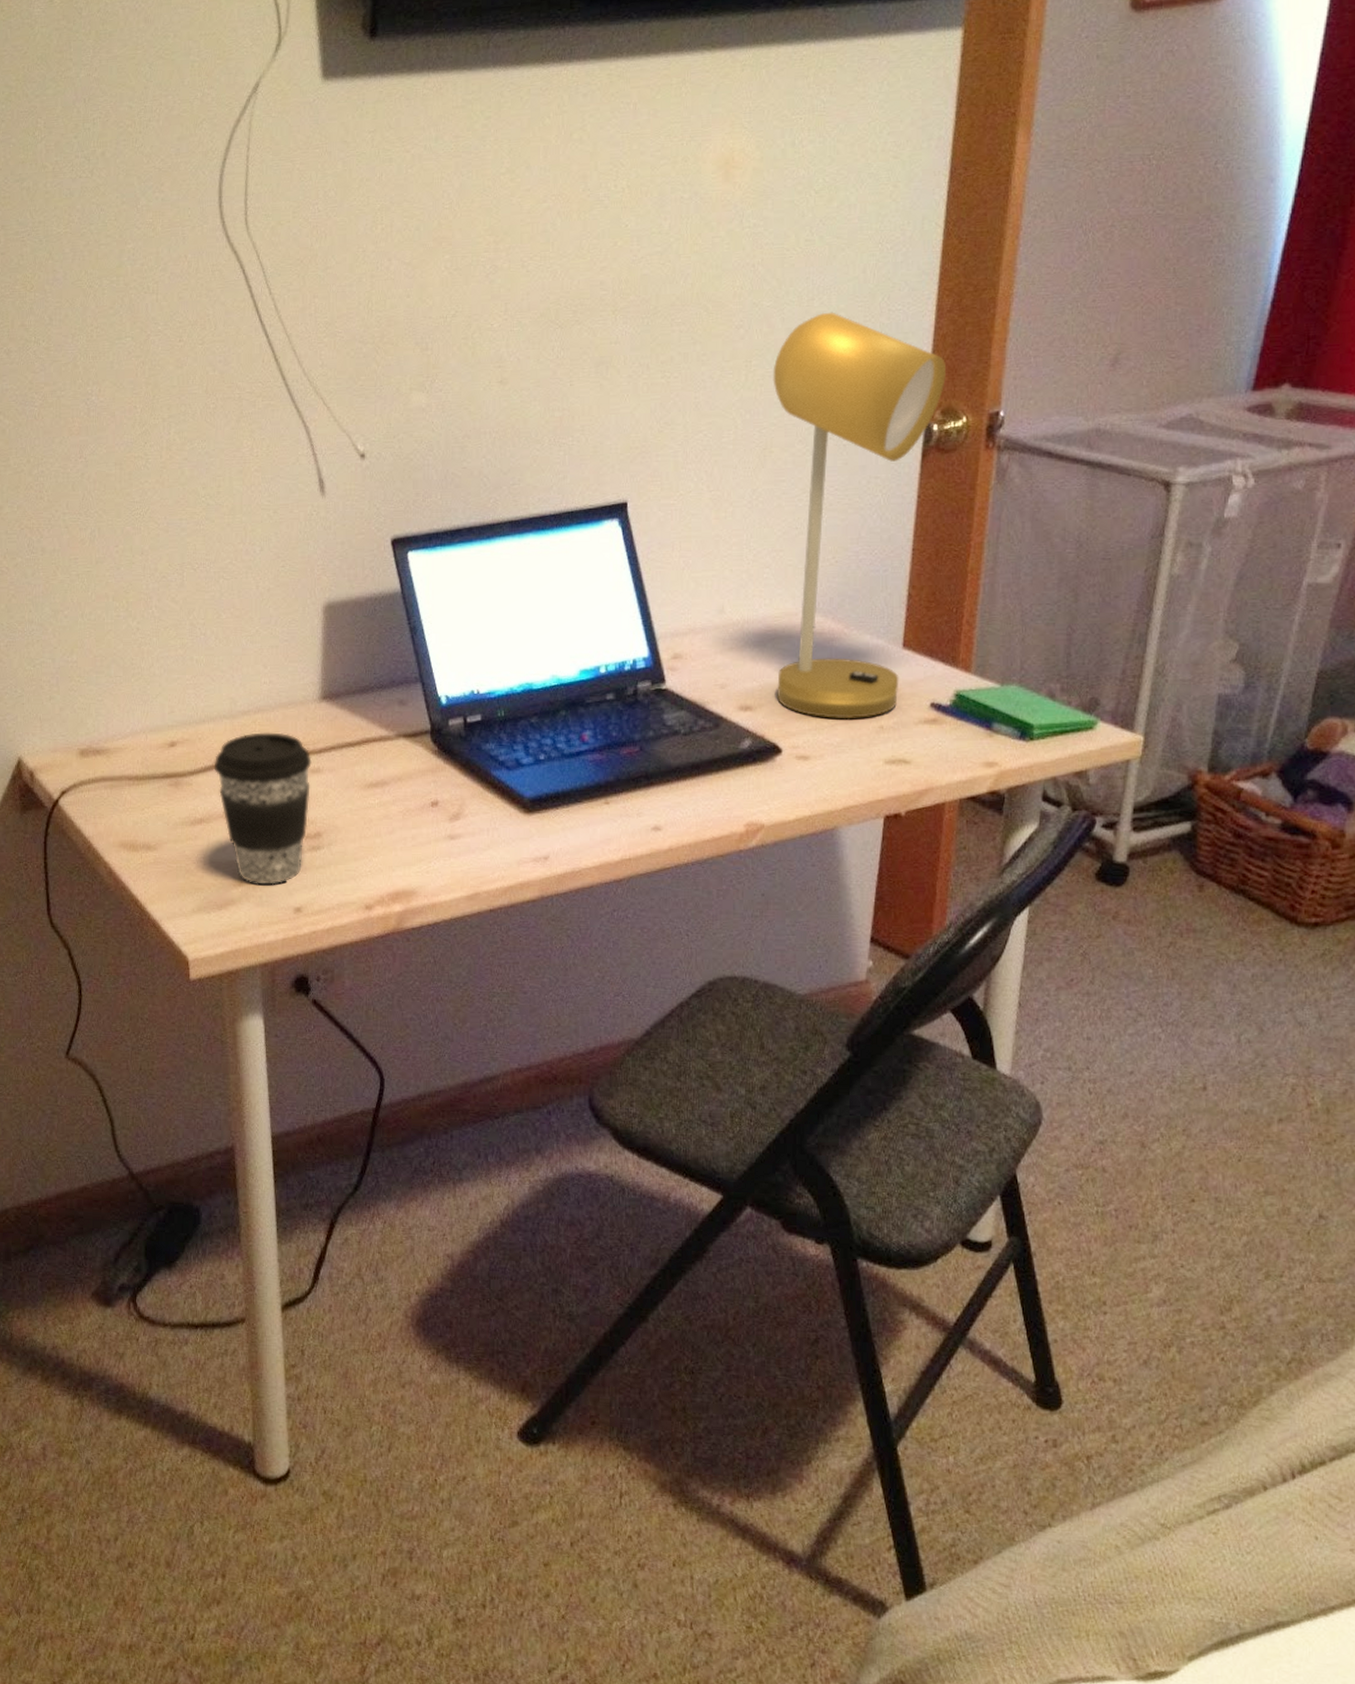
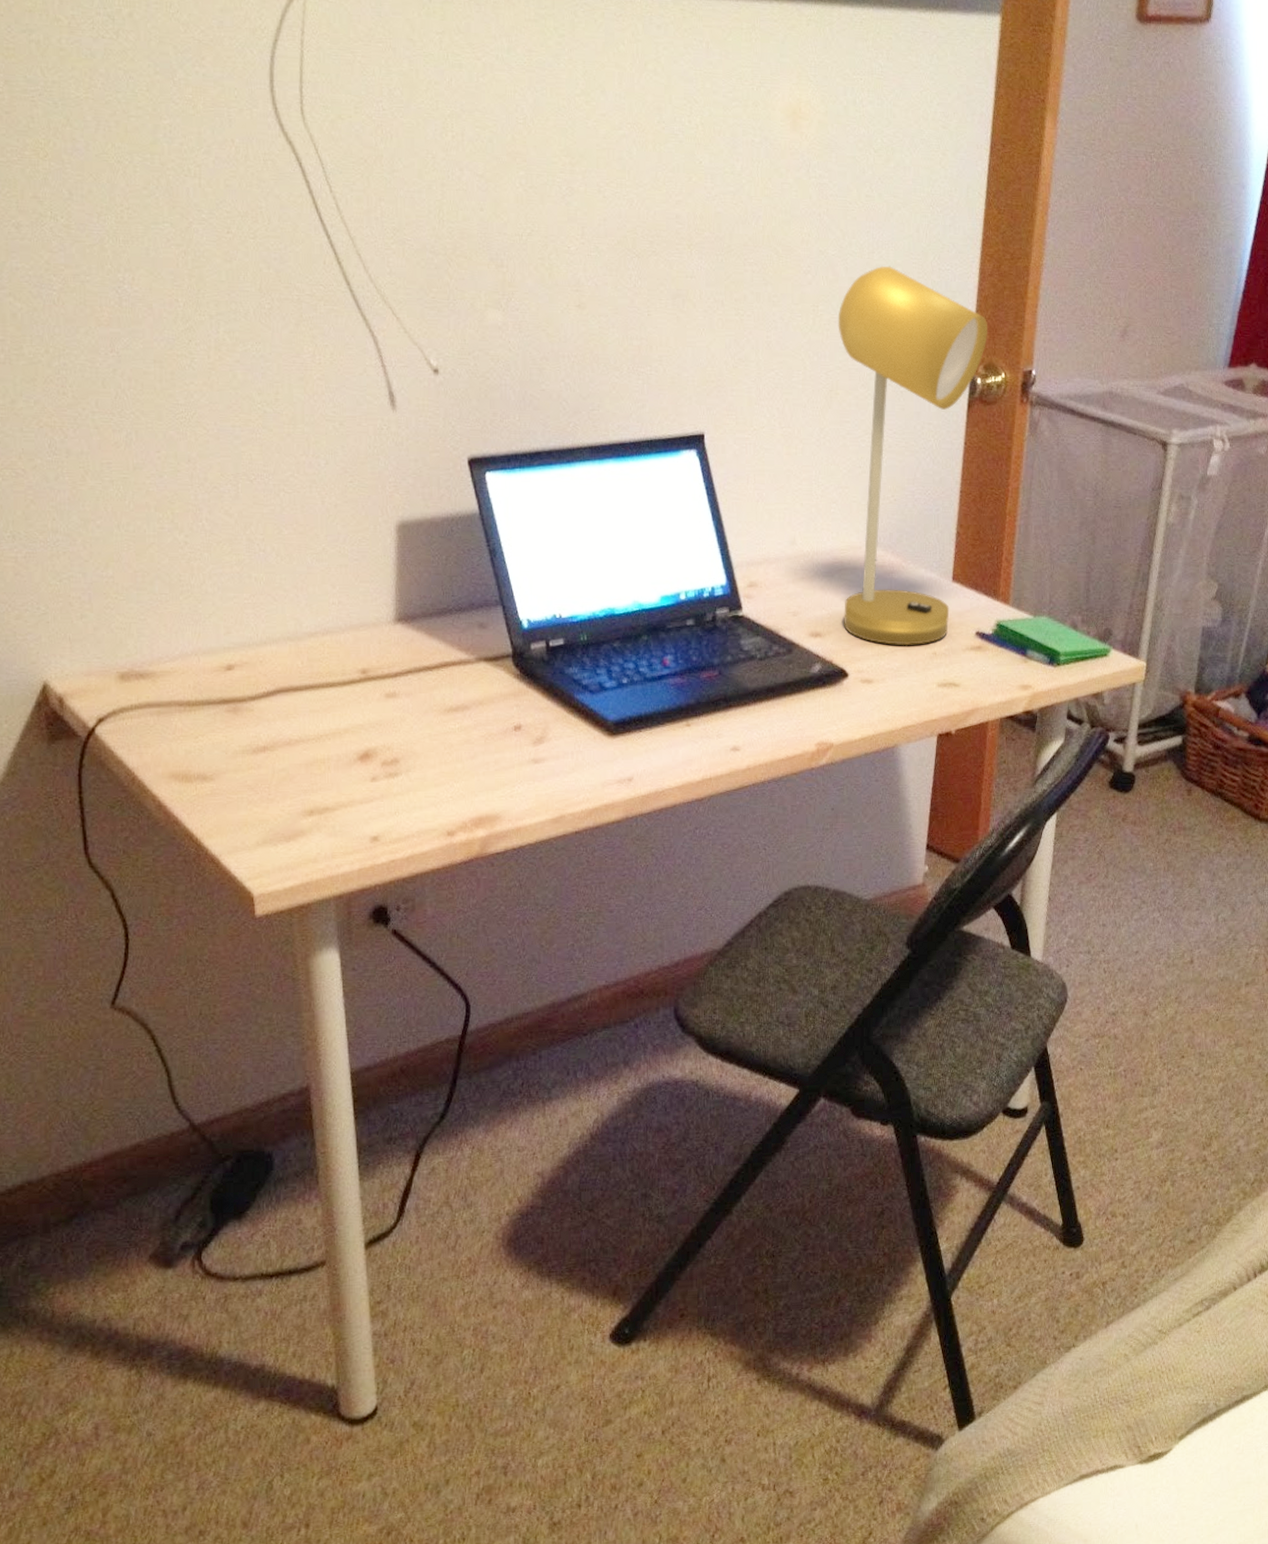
coffee cup: present [214,732,312,885] -> none [277,655,387,814]

